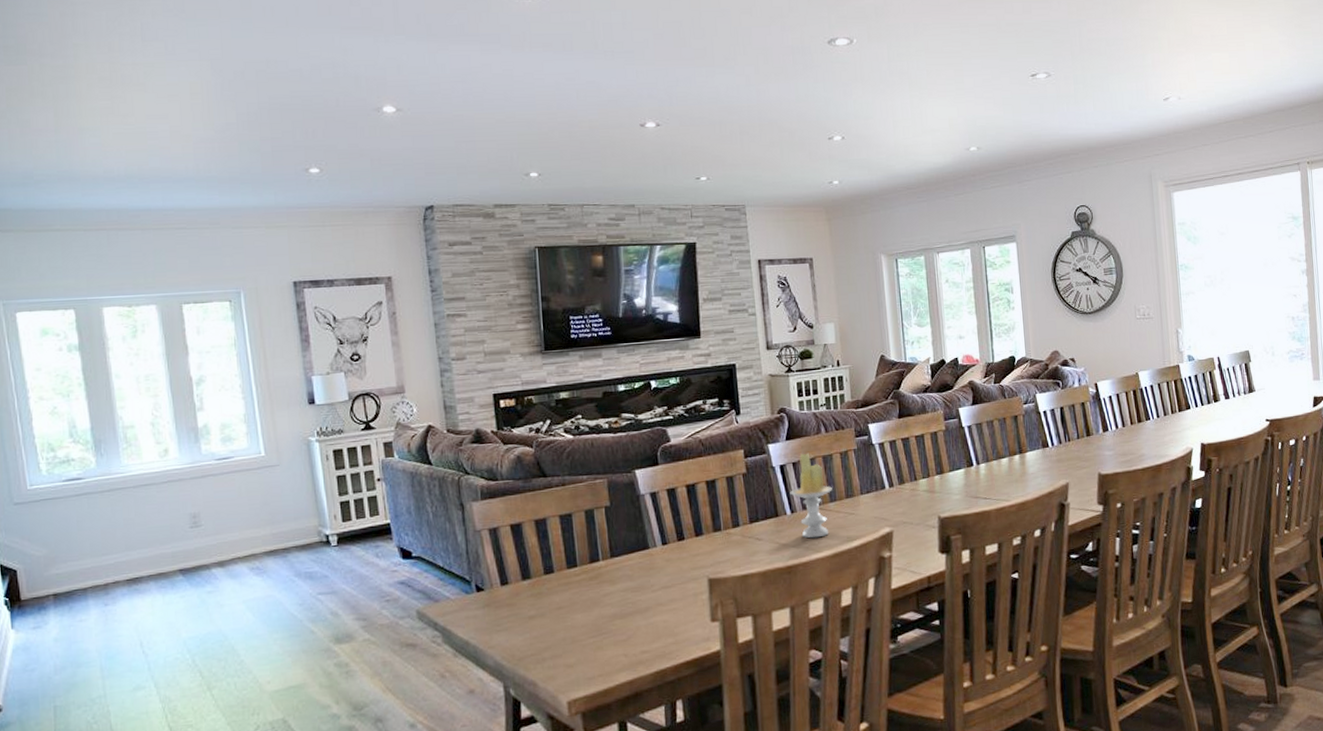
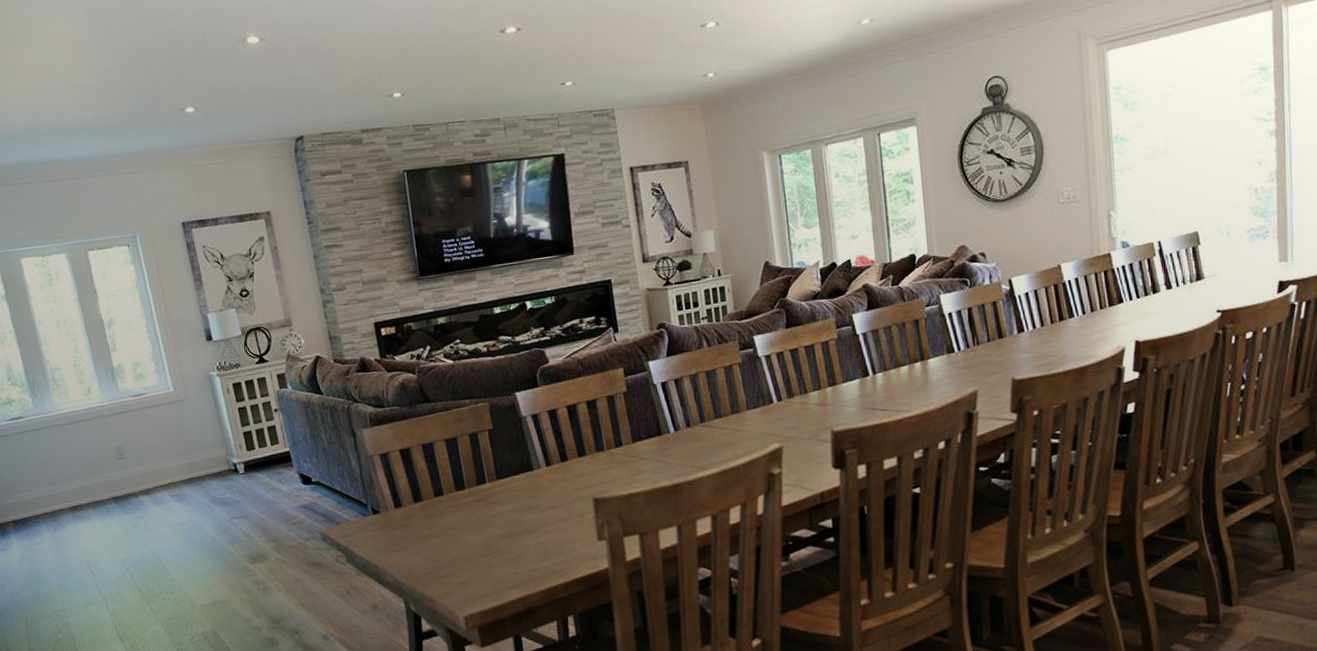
candle: present [790,453,832,539] -> none [672,369,717,456]

